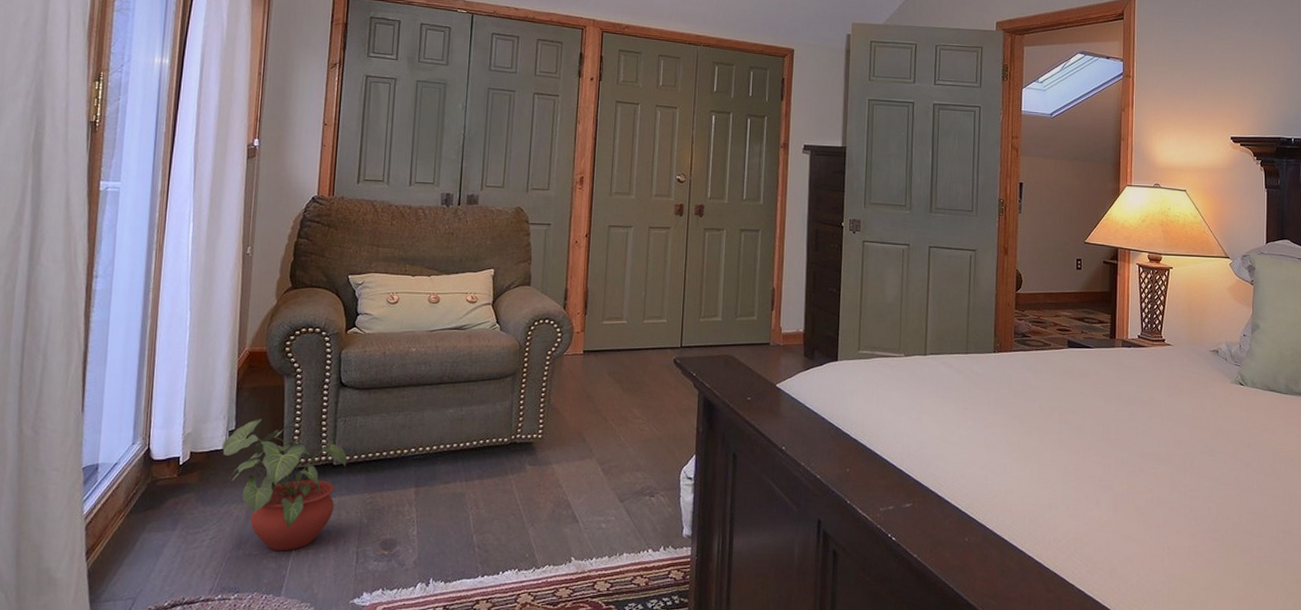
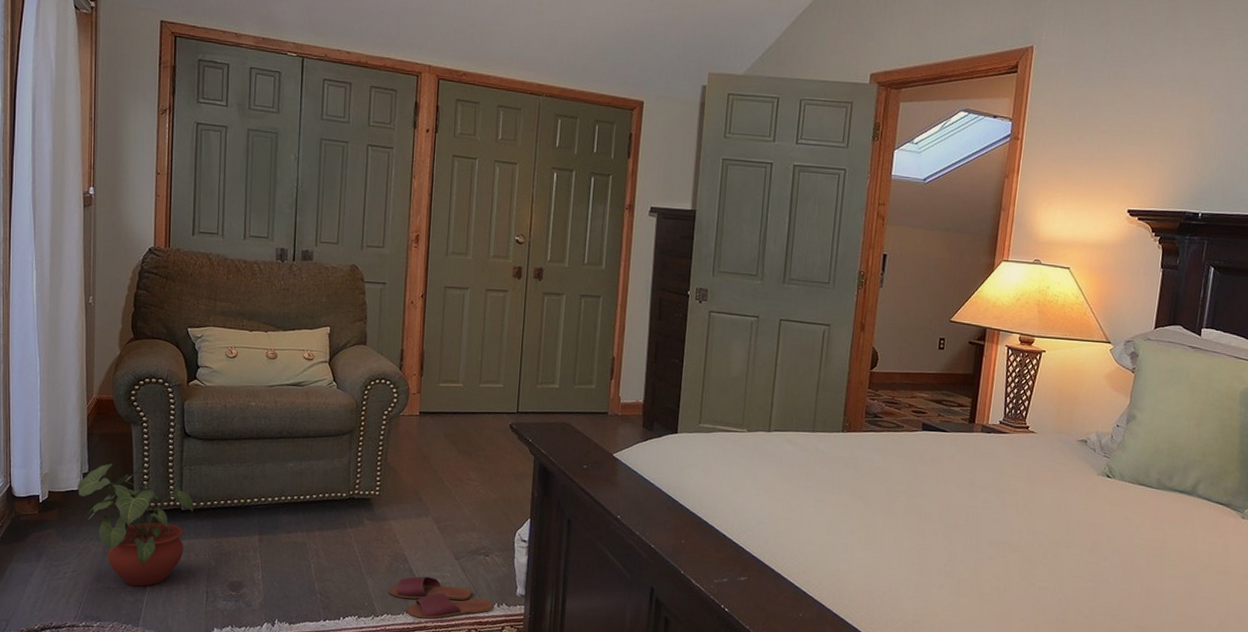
slippers: none [550,522,660,568] -> present [388,576,494,619]

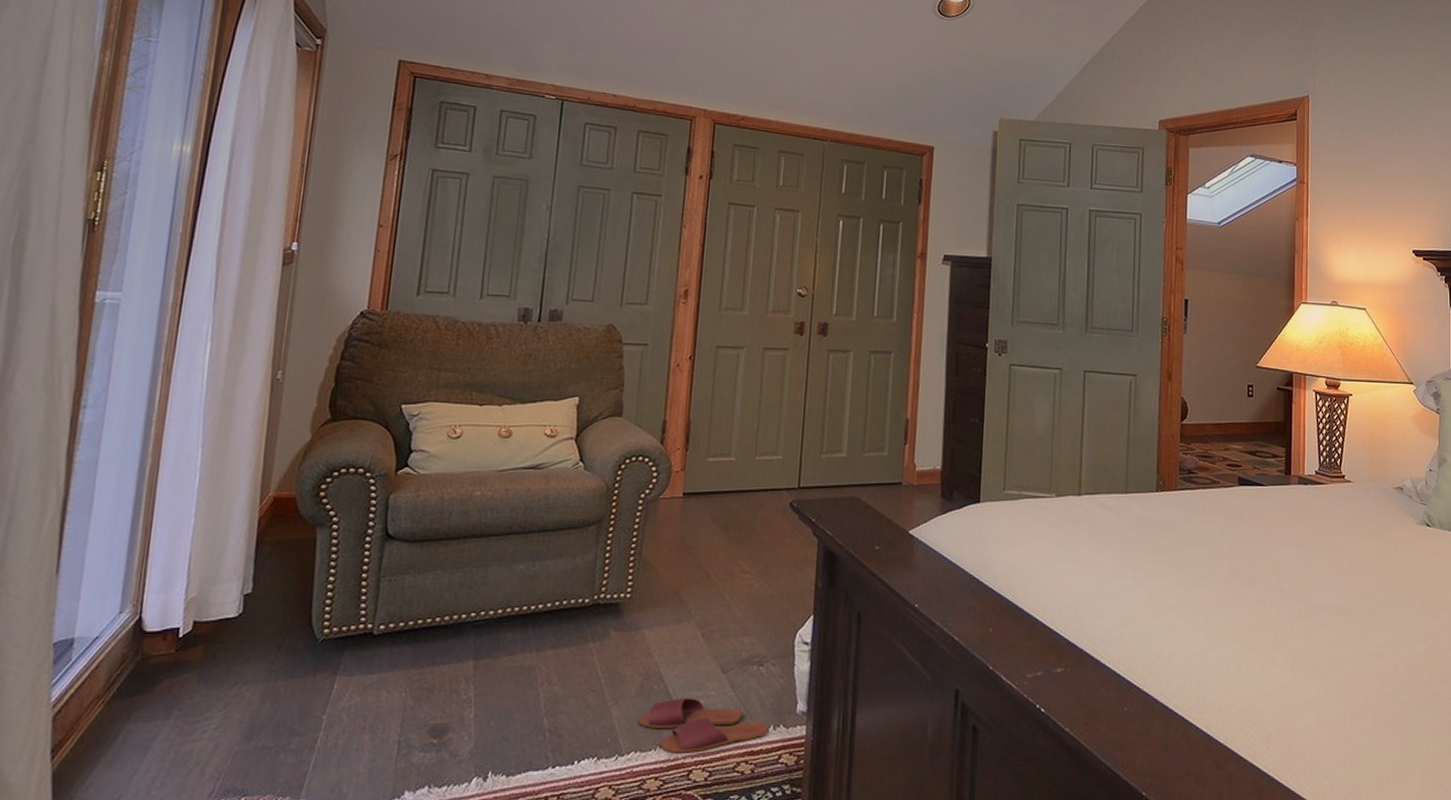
potted plant: present [77,463,194,587] -> none [234,579,391,743]

